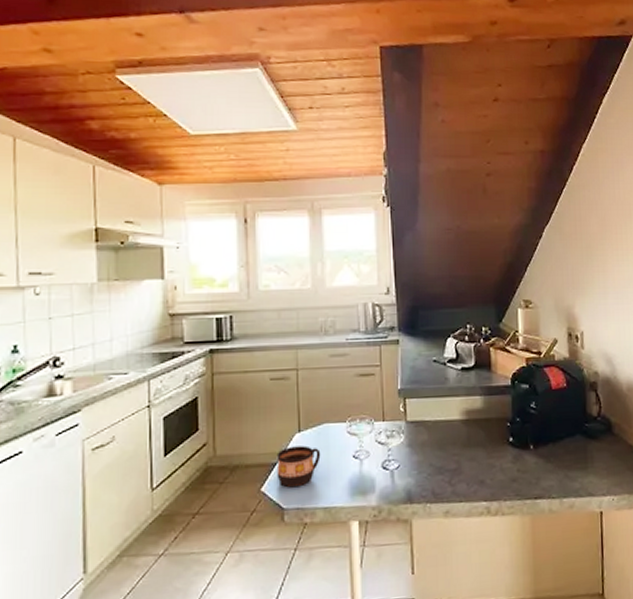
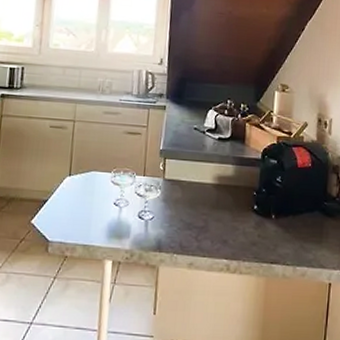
cup: present [276,445,321,487] -> none [46,187,86,223]

